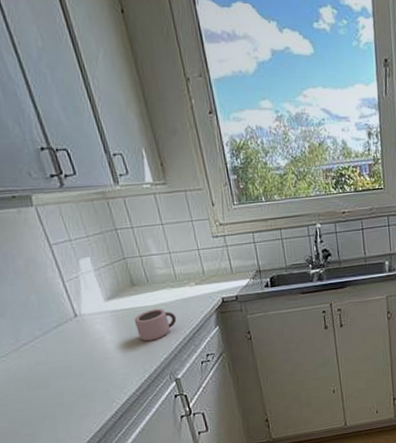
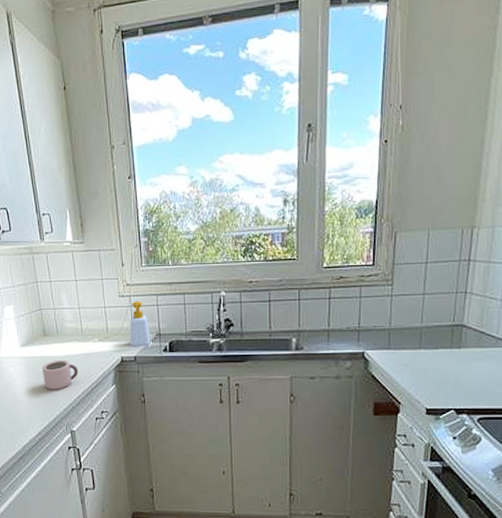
soap bottle: none [226,240,251,287] -> present [130,301,151,347]

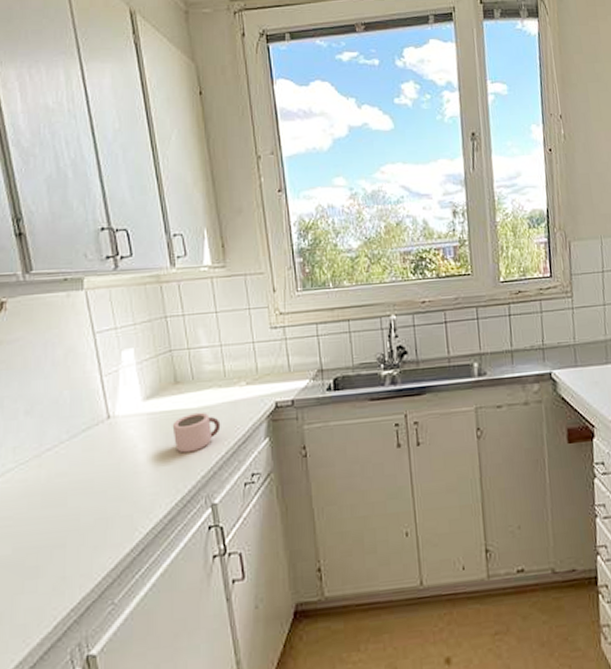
soap bottle: present [130,301,151,347] -> none [285,332,311,389]

